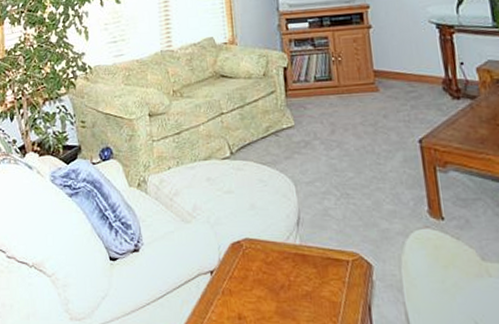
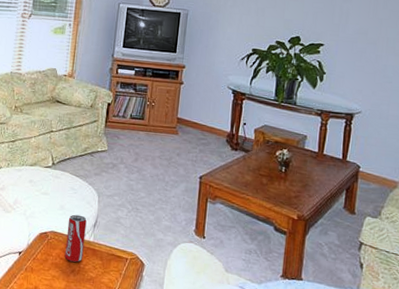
beverage can: none [263,213,292,275] -> present [64,214,87,262]

